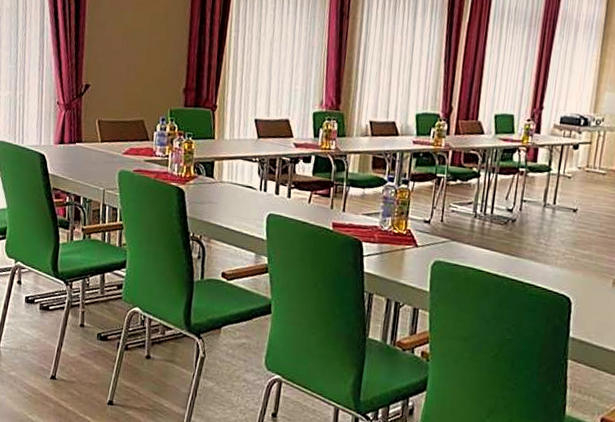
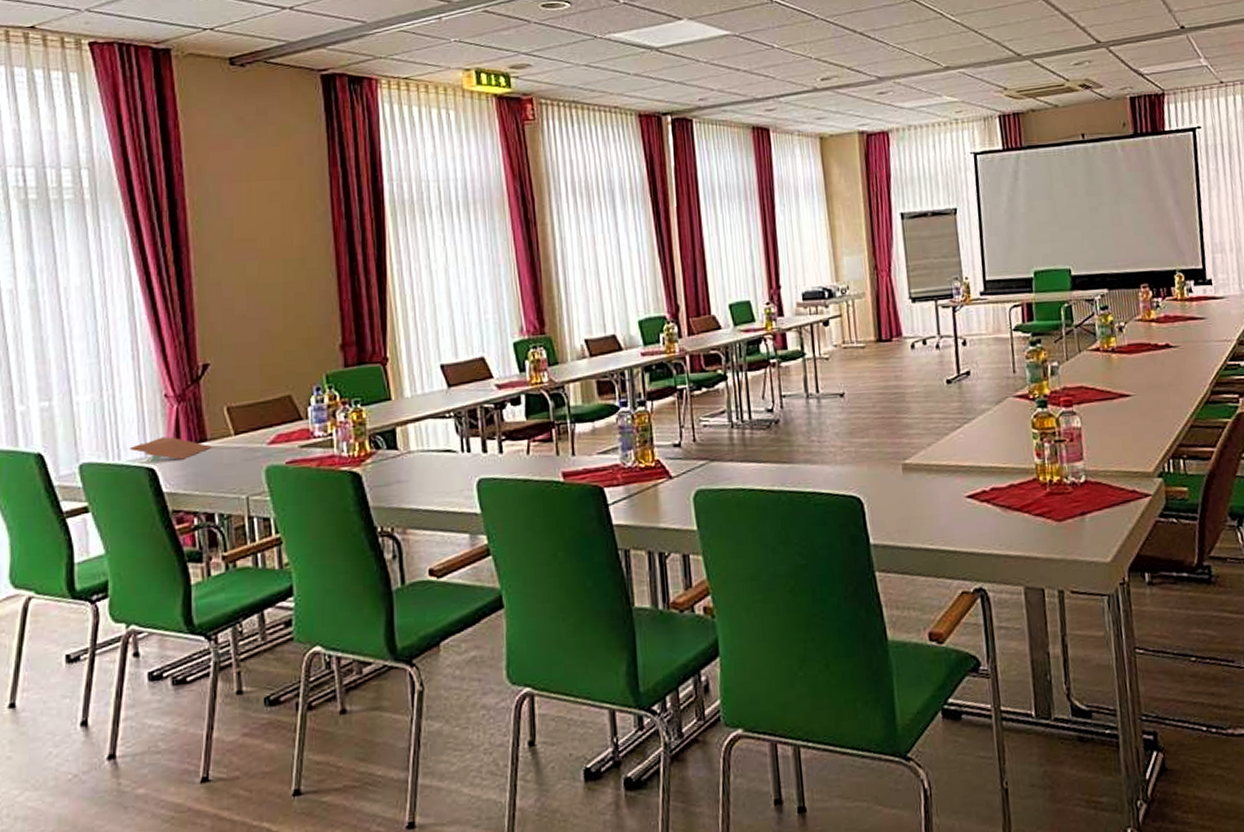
papers: none [30,133,84,153] -> present [130,436,211,461]

